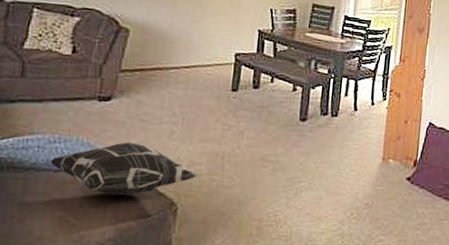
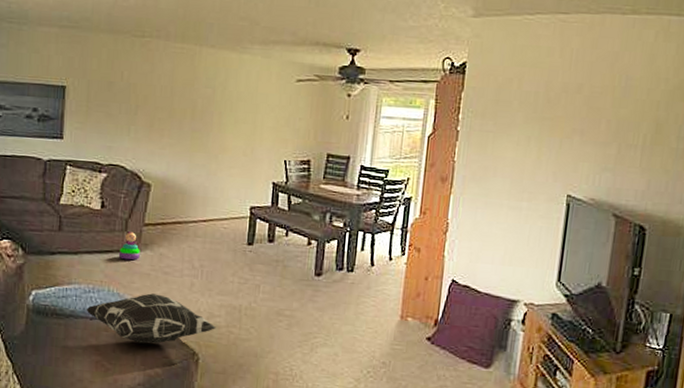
stacking toy: none [90,78,115,108] -> present [118,232,140,261]

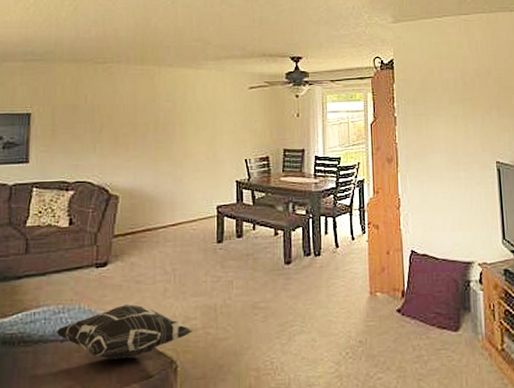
stacking toy: present [118,232,140,261] -> none [88,245,111,274]

